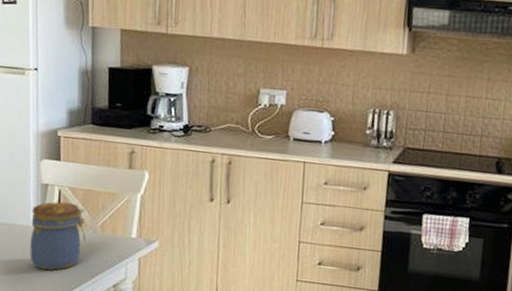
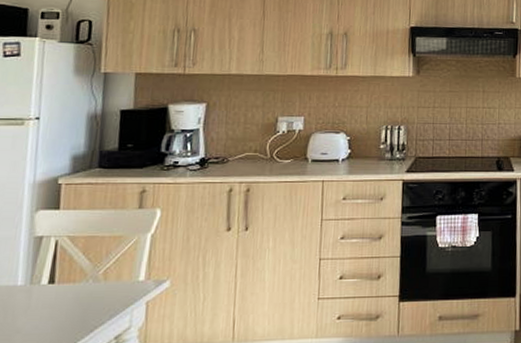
jar: present [30,201,86,271] -> none [13,253,86,333]

